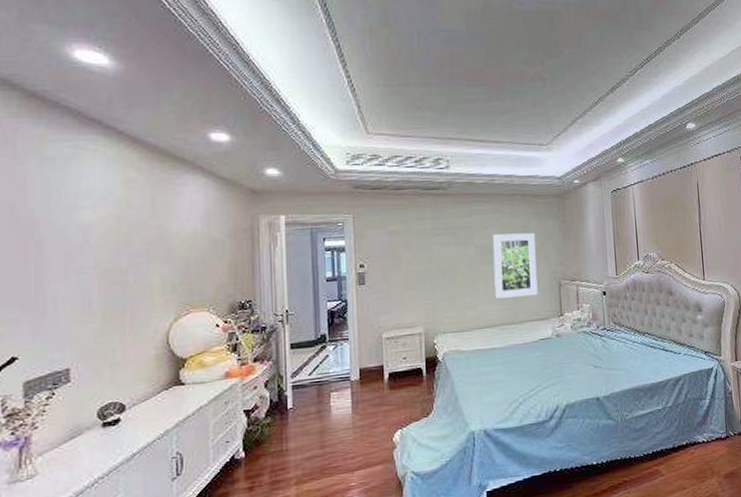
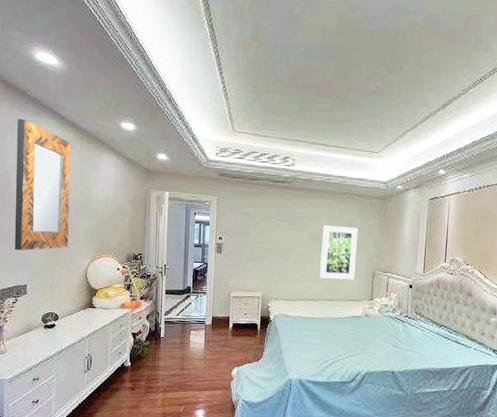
home mirror: none [46,137,137,322] -> present [14,118,71,251]

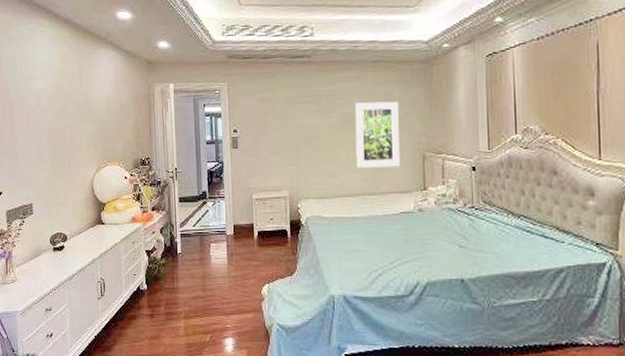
home mirror: present [14,118,71,251] -> none [12,22,72,167]

